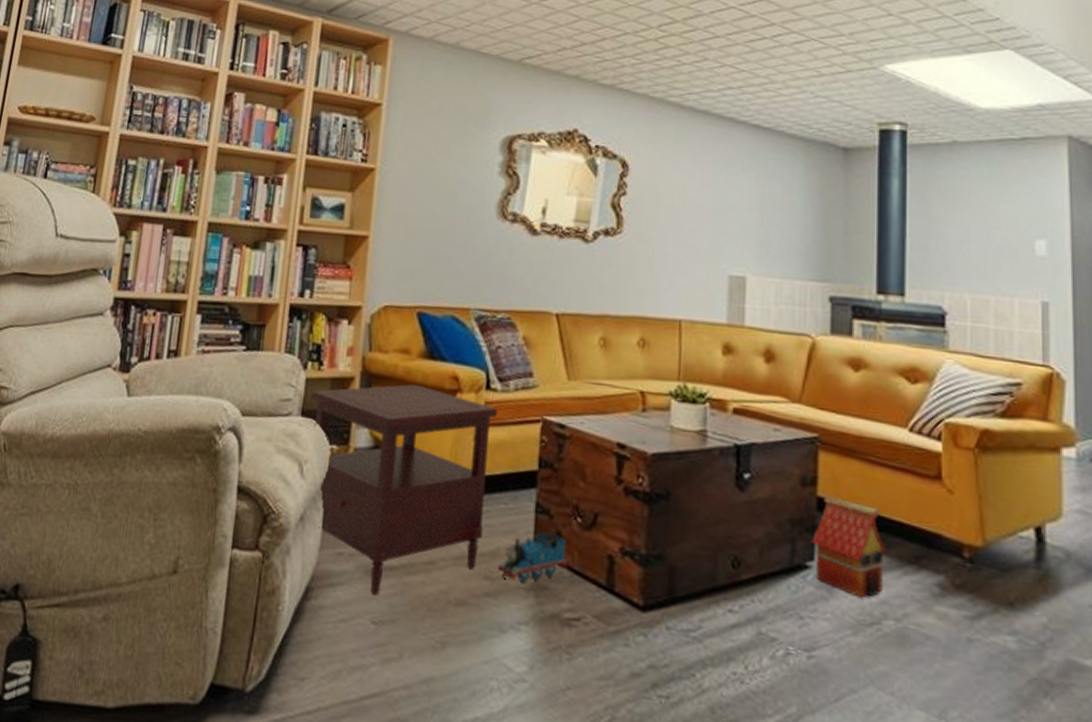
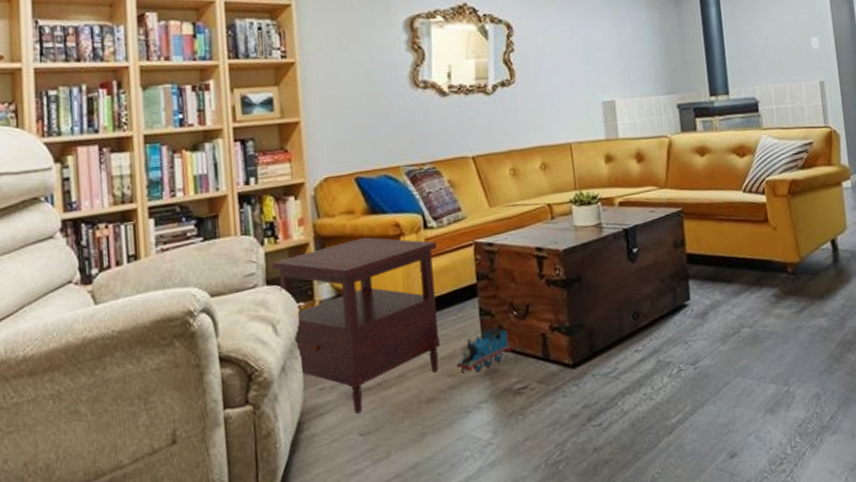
toy house: present [812,497,887,599] -> none [687,251,738,319]

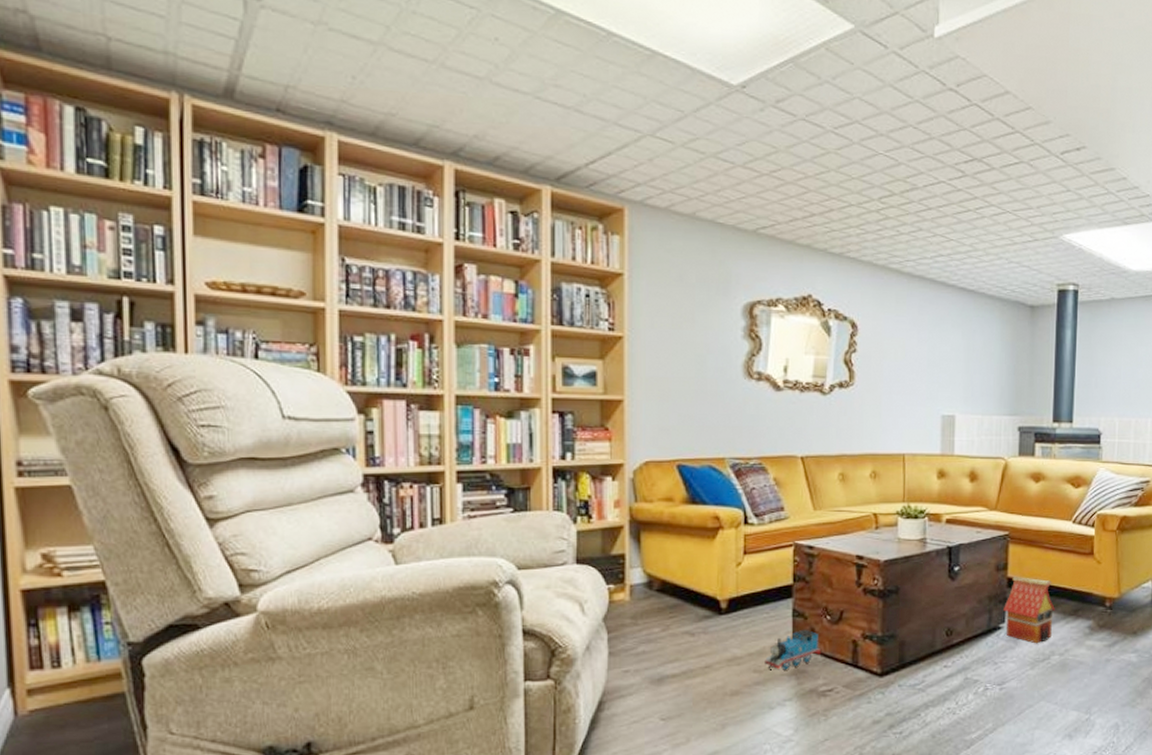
side table: present [272,237,441,414] -> none [584,526,755,699]
toy house: none [687,251,738,319] -> present [1004,577,1055,644]

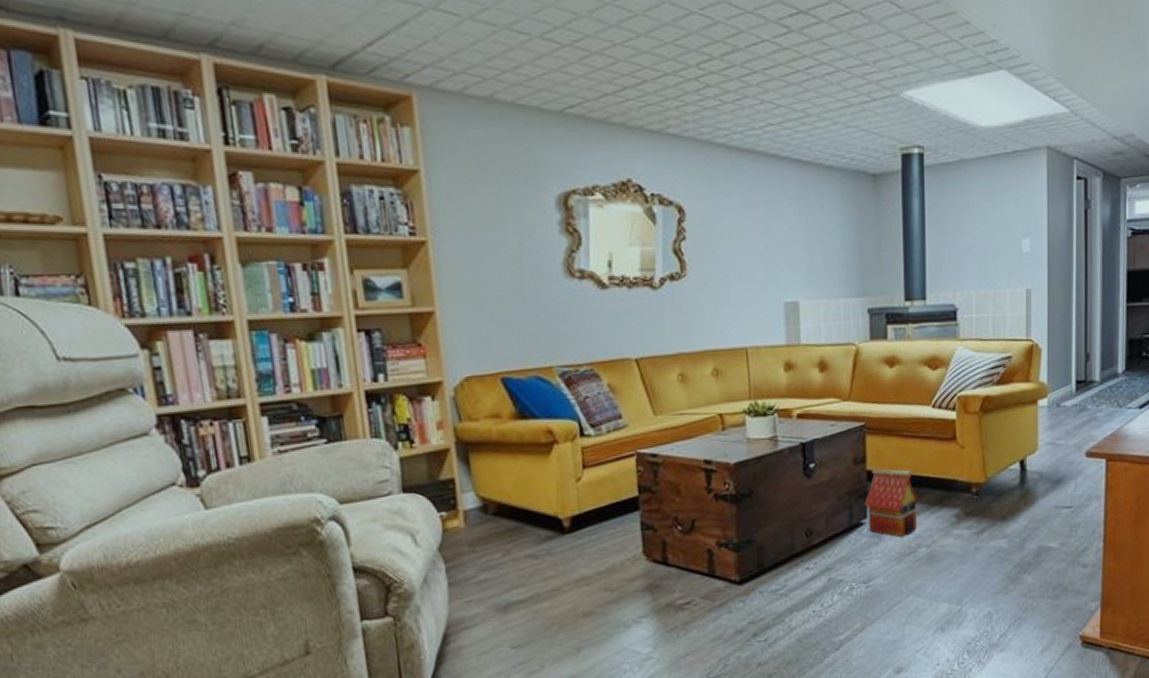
toy train: present [765,629,821,671] -> none [616,541,674,588]

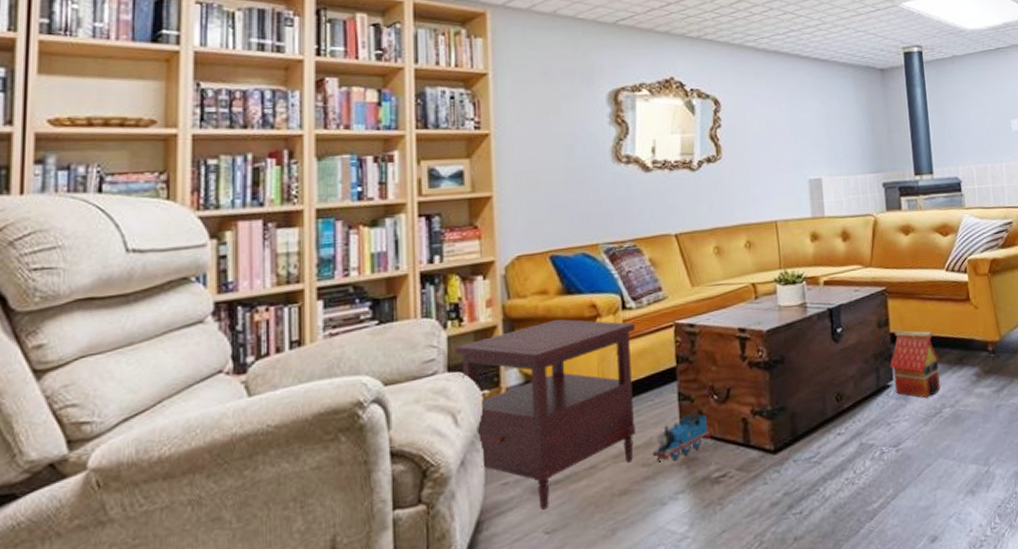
side table: none [408,444,598,627] -> present [455,319,636,510]
toy train: none [616,541,674,588] -> present [653,412,710,463]

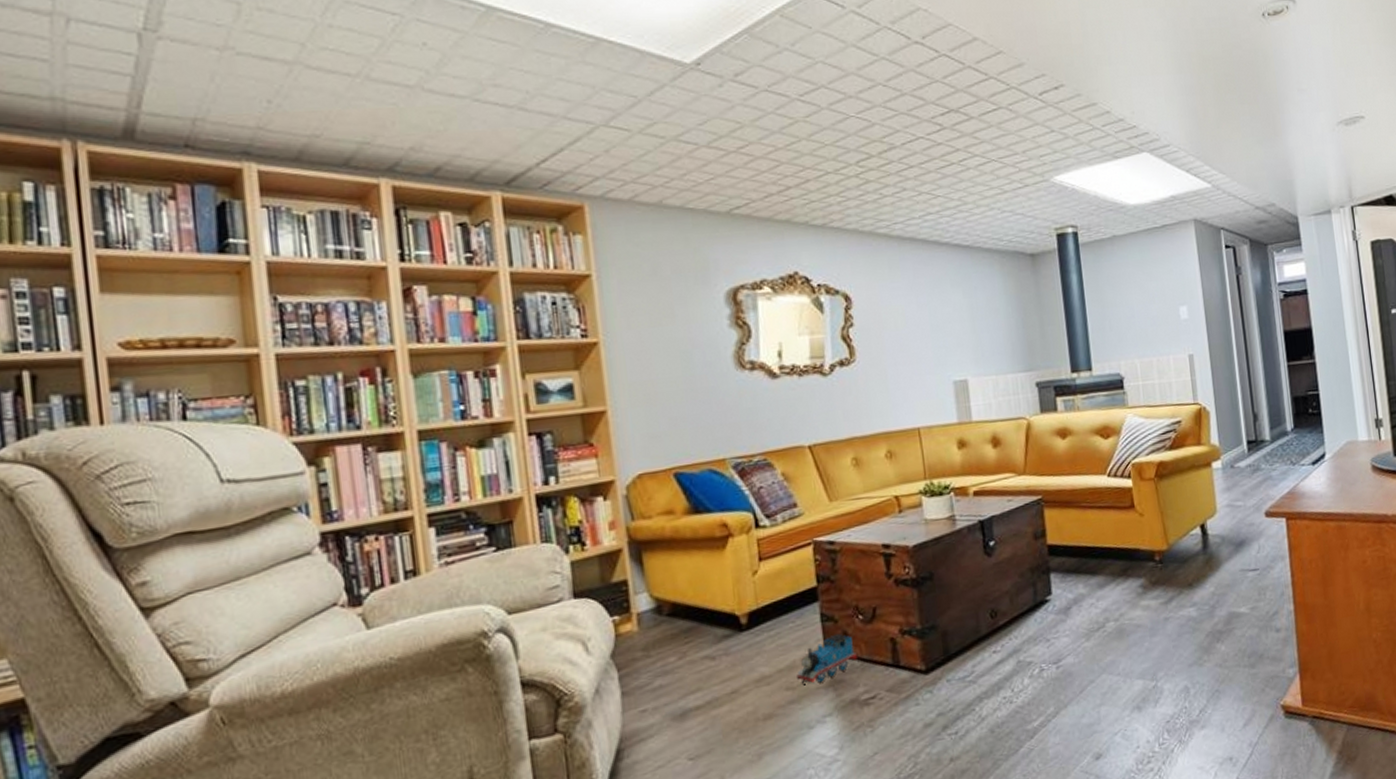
side table: present [455,319,636,510] -> none [580,540,778,736]
toy house: present [890,331,940,399] -> none [1048,541,1103,613]

